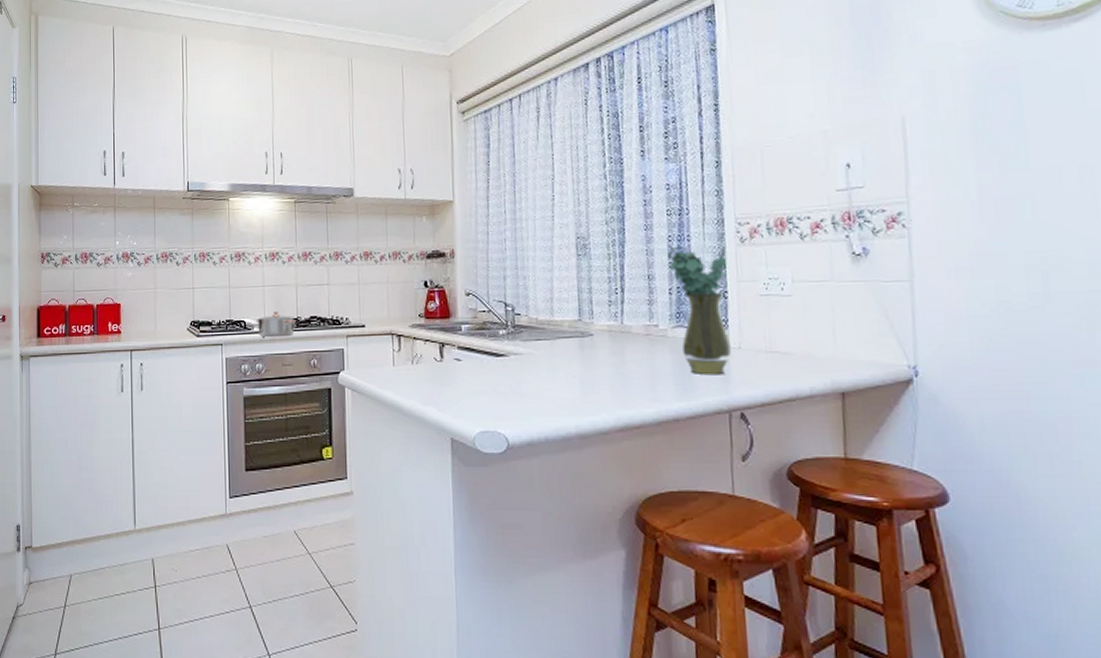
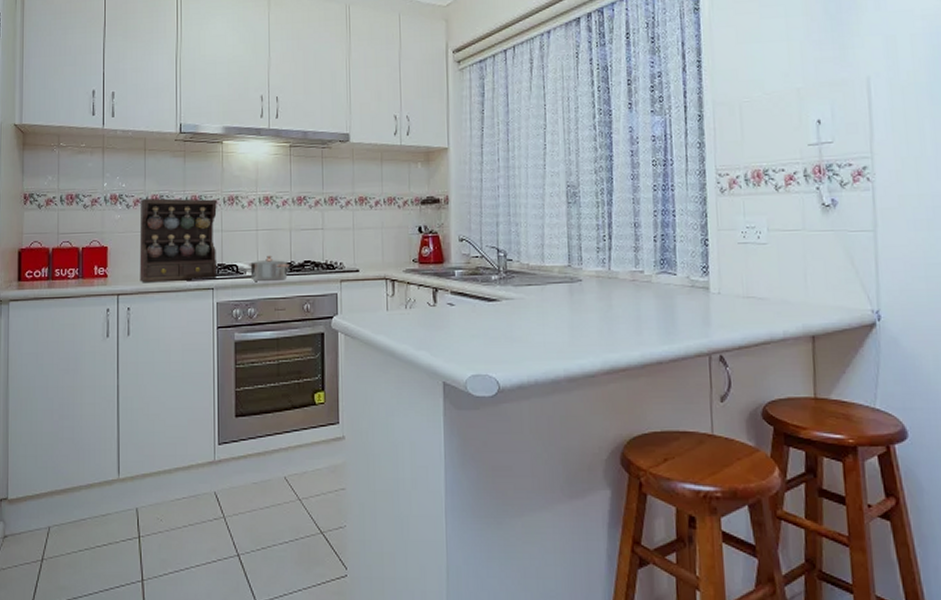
spice rack: none [150,255,226,339] -> present [139,198,217,283]
vase: present [667,243,731,376] -> none [652,192,711,320]

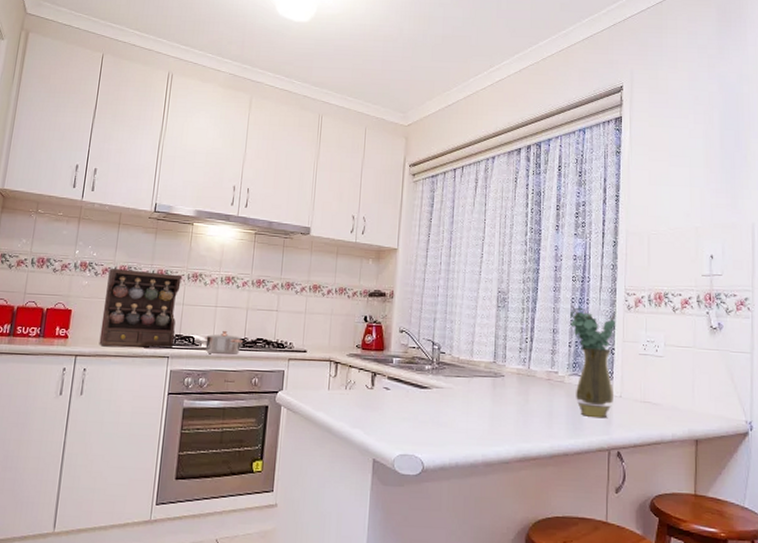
vase: none [652,192,711,320] -> present [570,304,616,418]

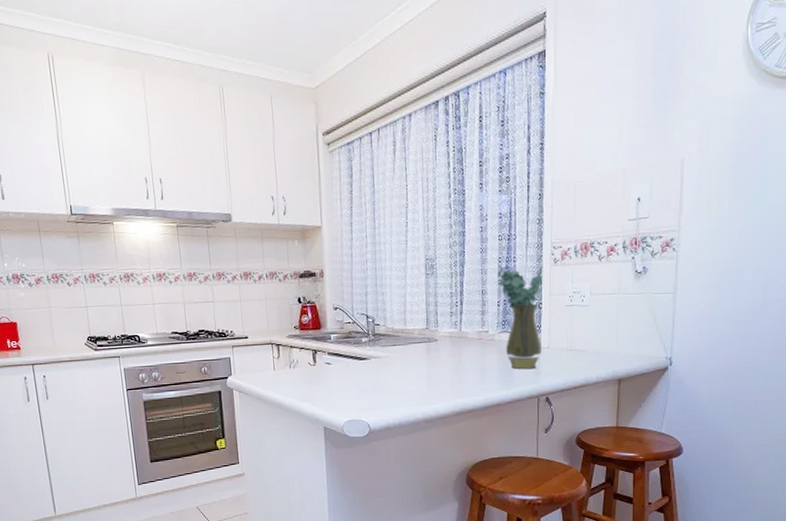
spice rack: present [99,268,182,349] -> none [42,276,121,354]
cooking pot: present [205,330,244,356] -> none [149,325,187,350]

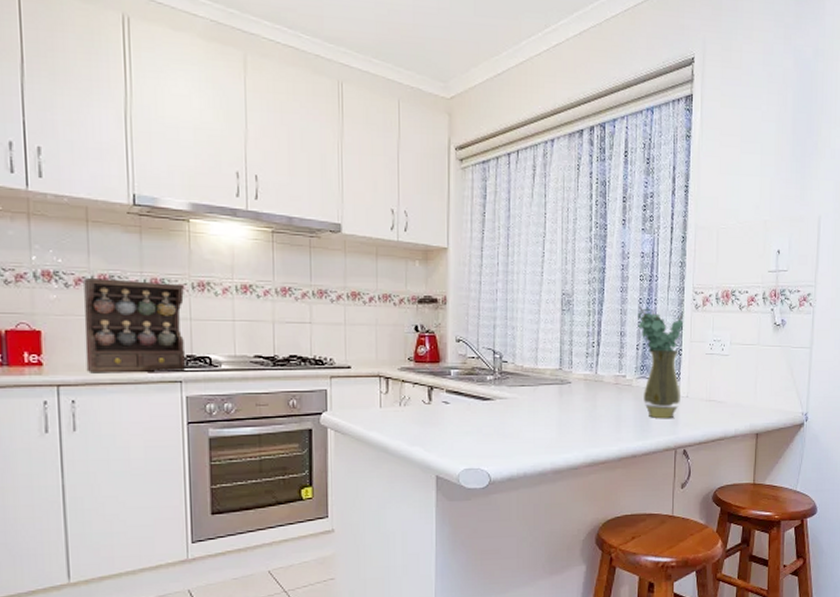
spice rack: none [42,276,121,354] -> present [84,277,186,374]

